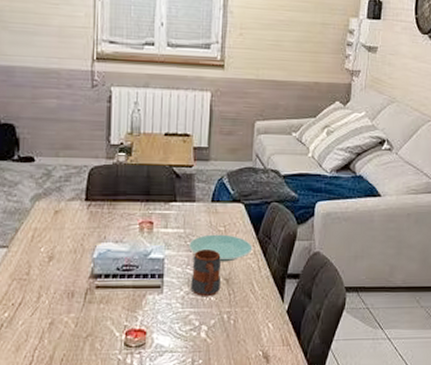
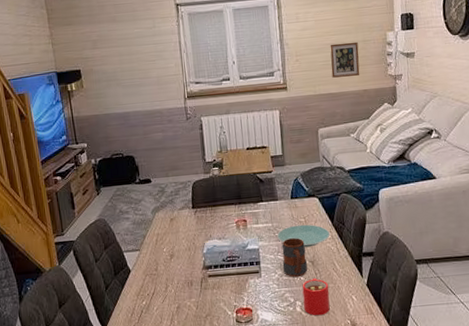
mug: none [210,298,243,344] -> present [302,277,330,316]
picture frame: none [280,21,316,65] -> present [330,41,360,78]

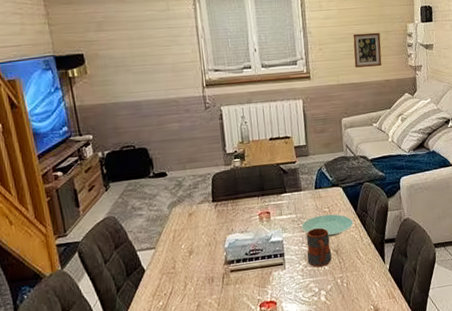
mug: present [302,277,330,316] -> none [326,266,354,304]

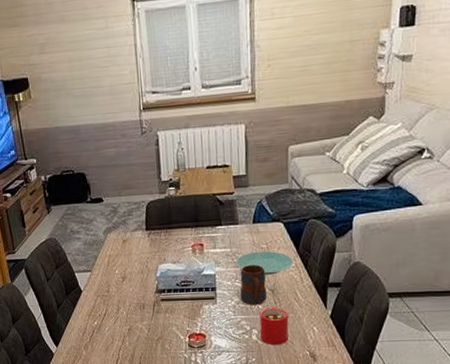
mug: none [326,266,354,304] -> present [260,306,289,345]
picture frame: present [353,32,382,68] -> none [308,42,344,86]

